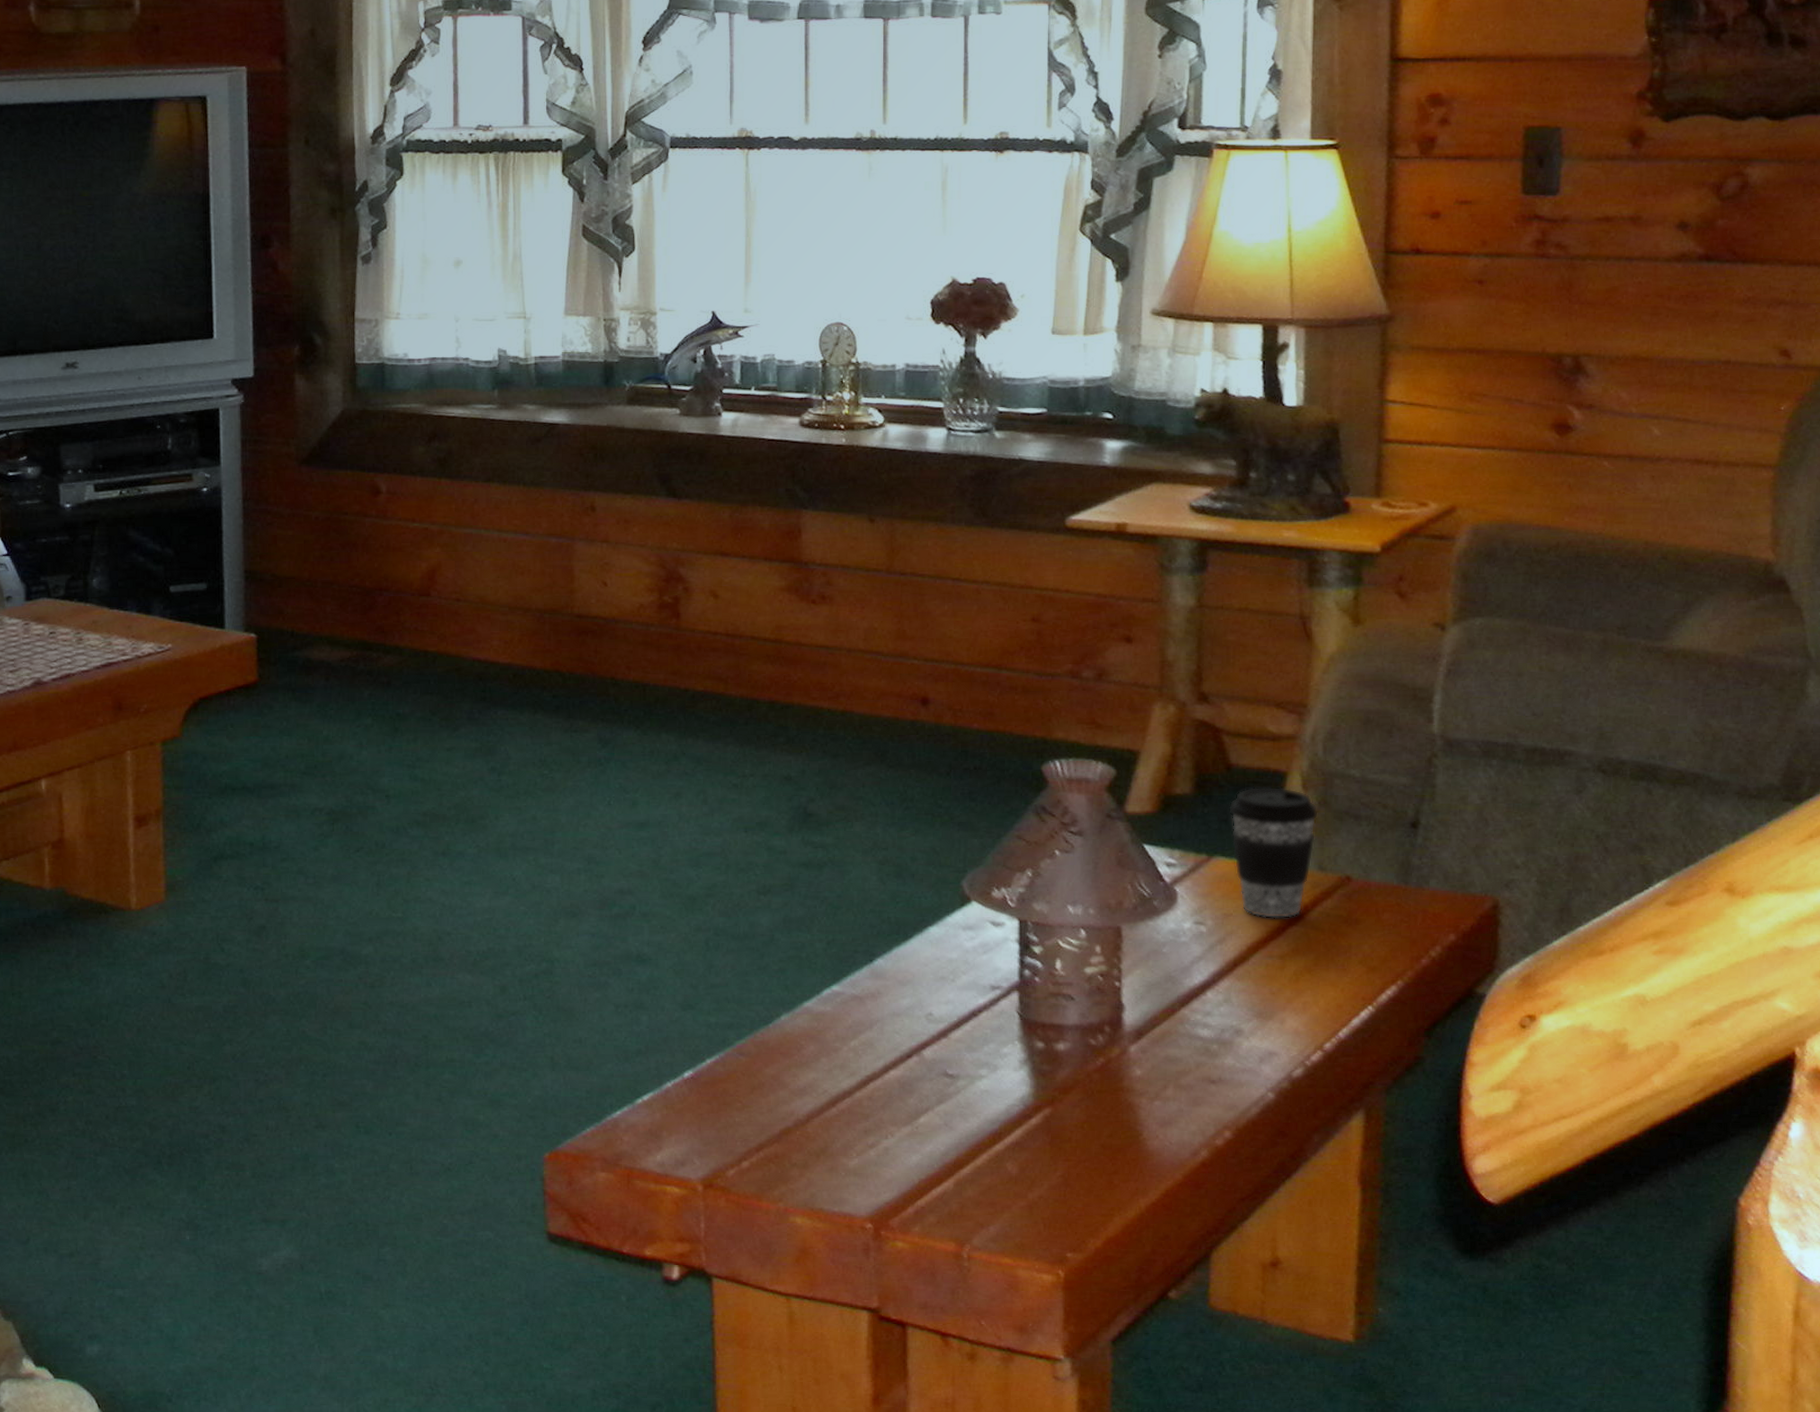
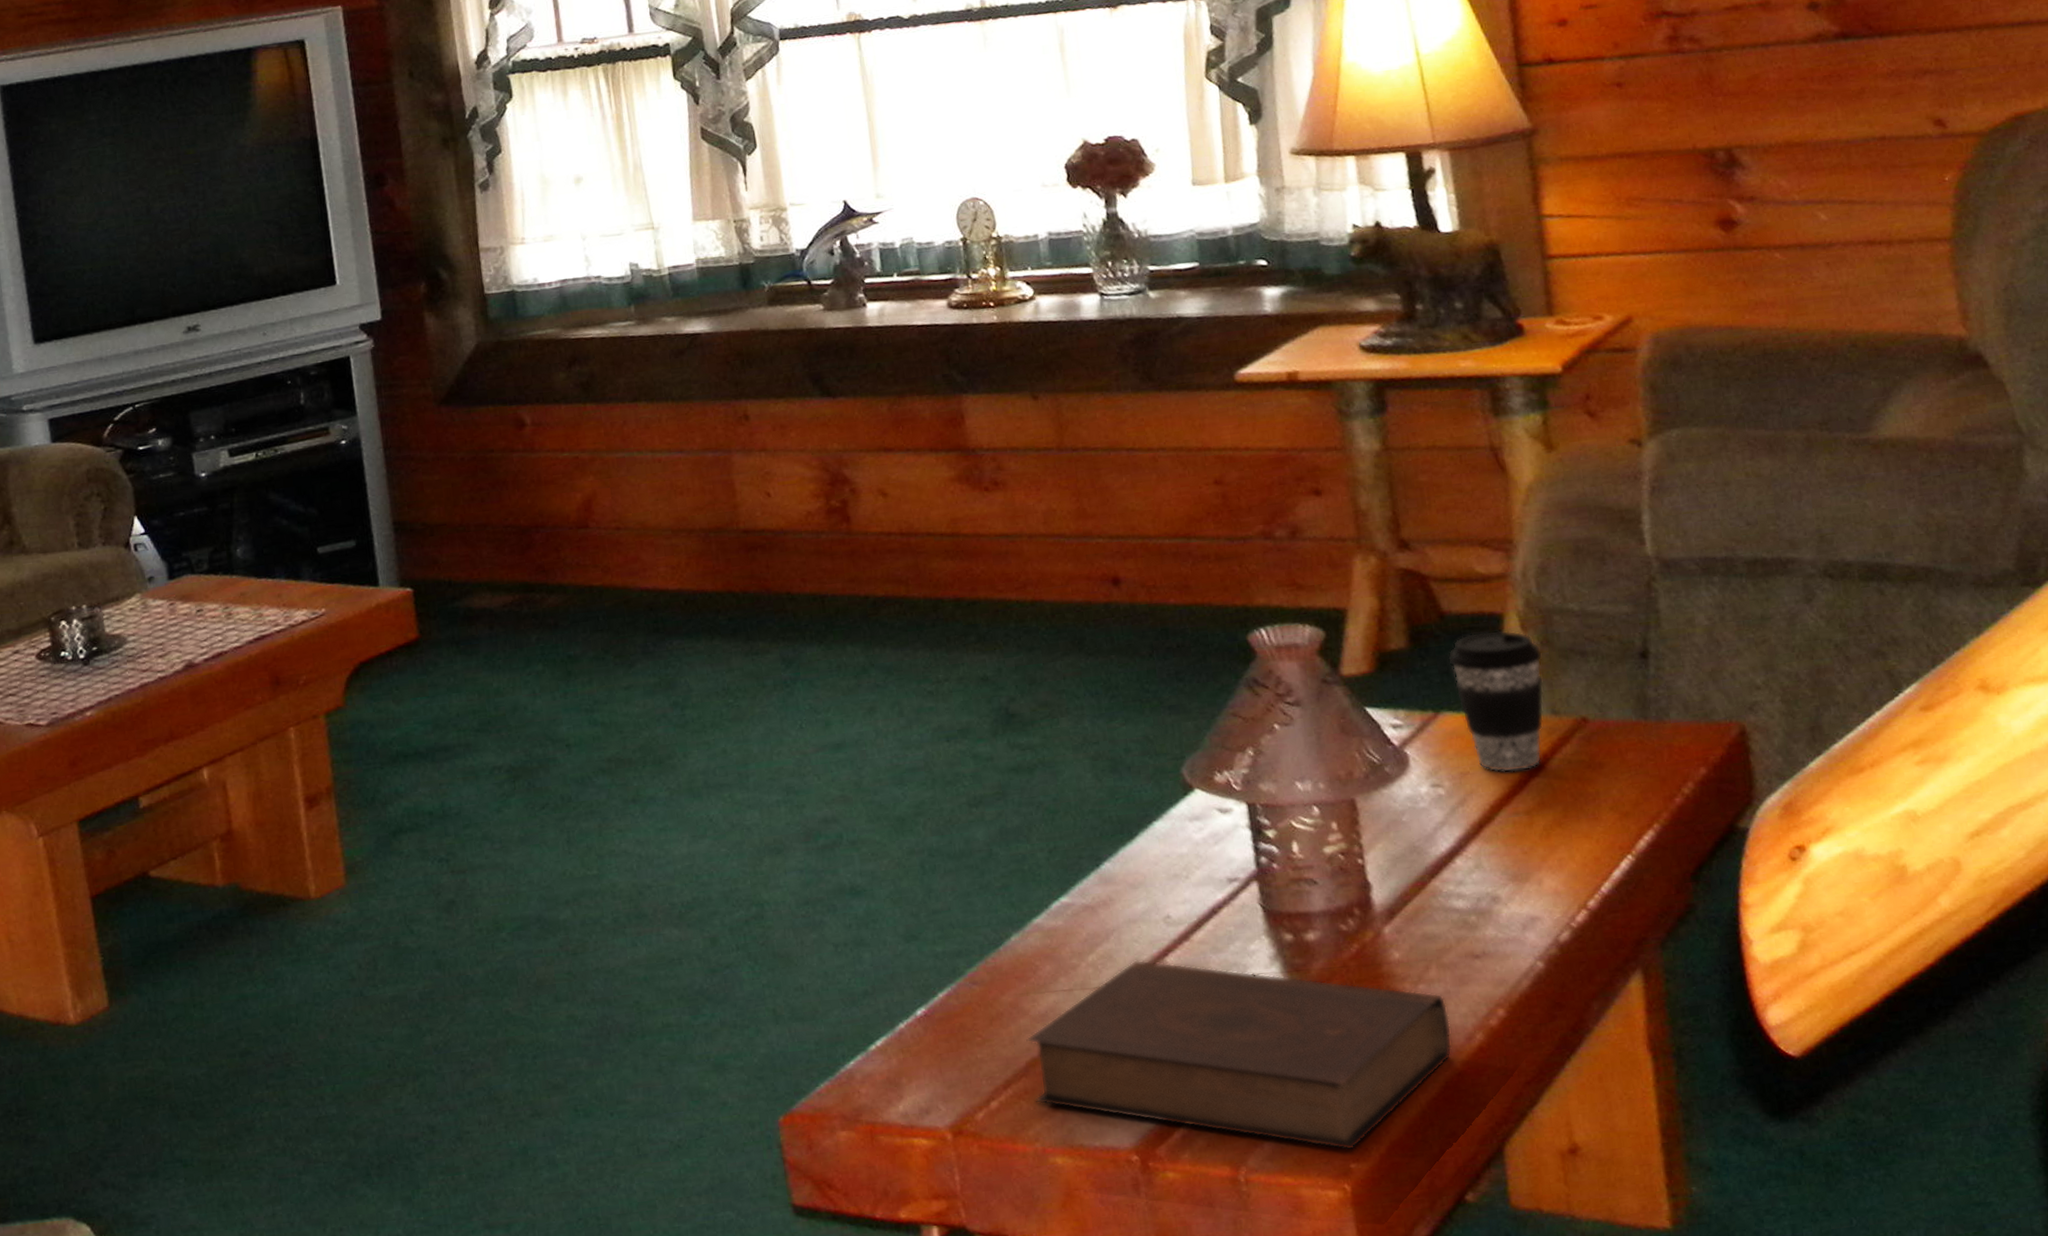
book: none [783,1050,1179,1242] -> present [1026,959,1452,1151]

